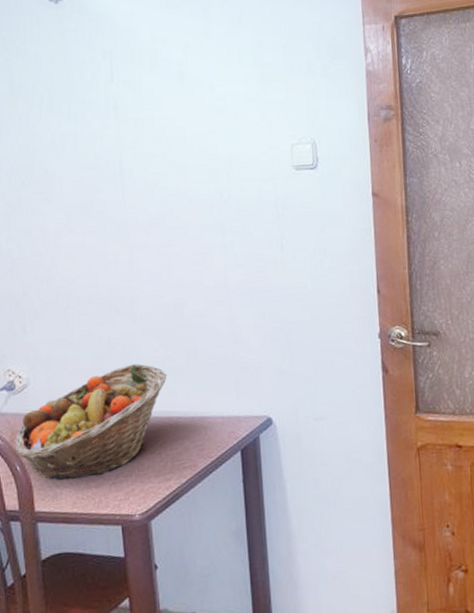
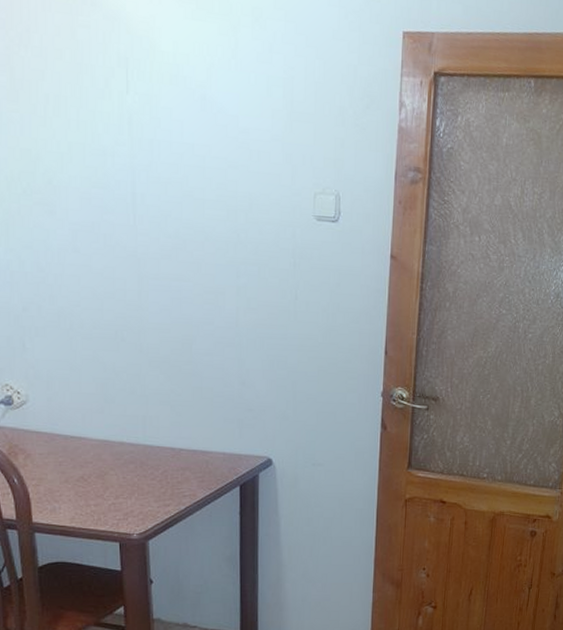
fruit basket: present [15,363,167,481] -> none [13,393,172,497]

